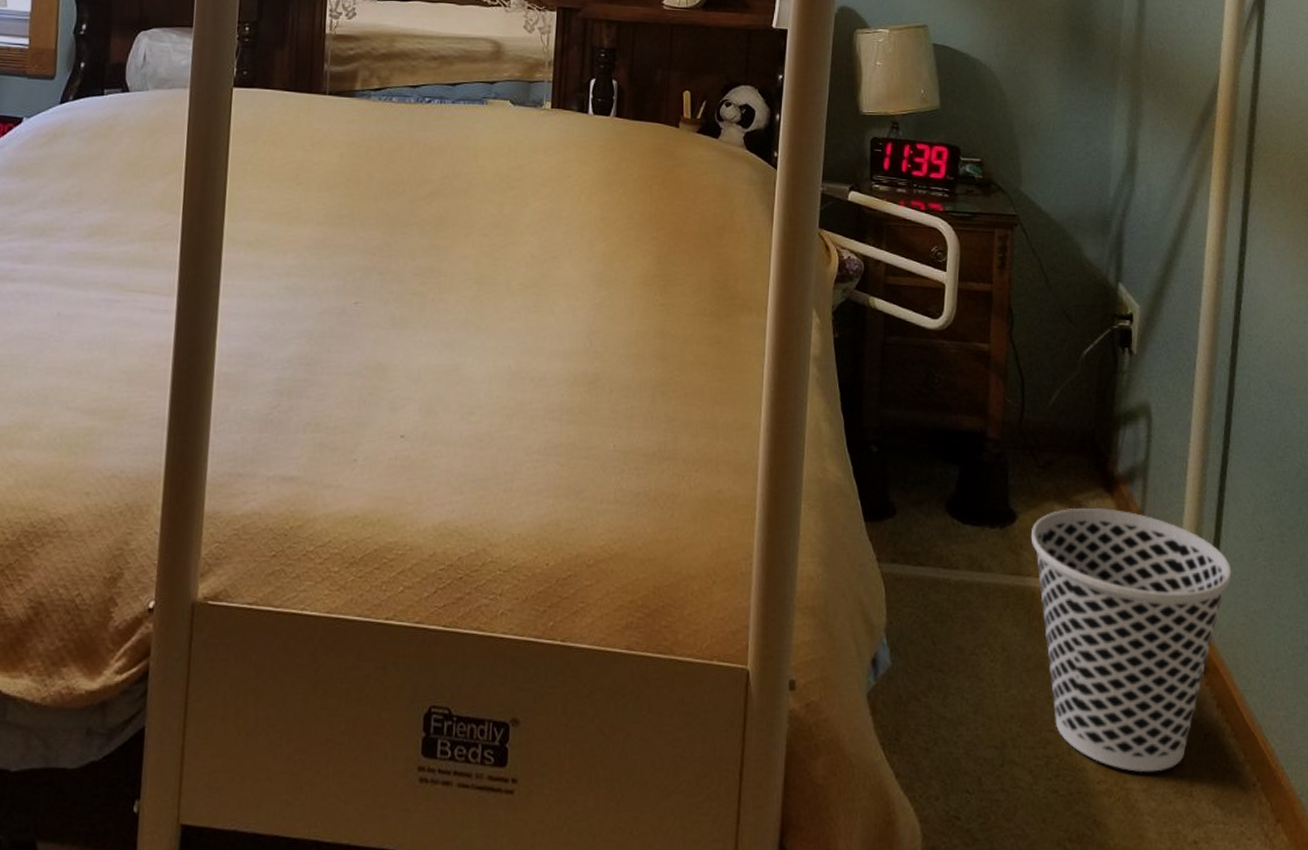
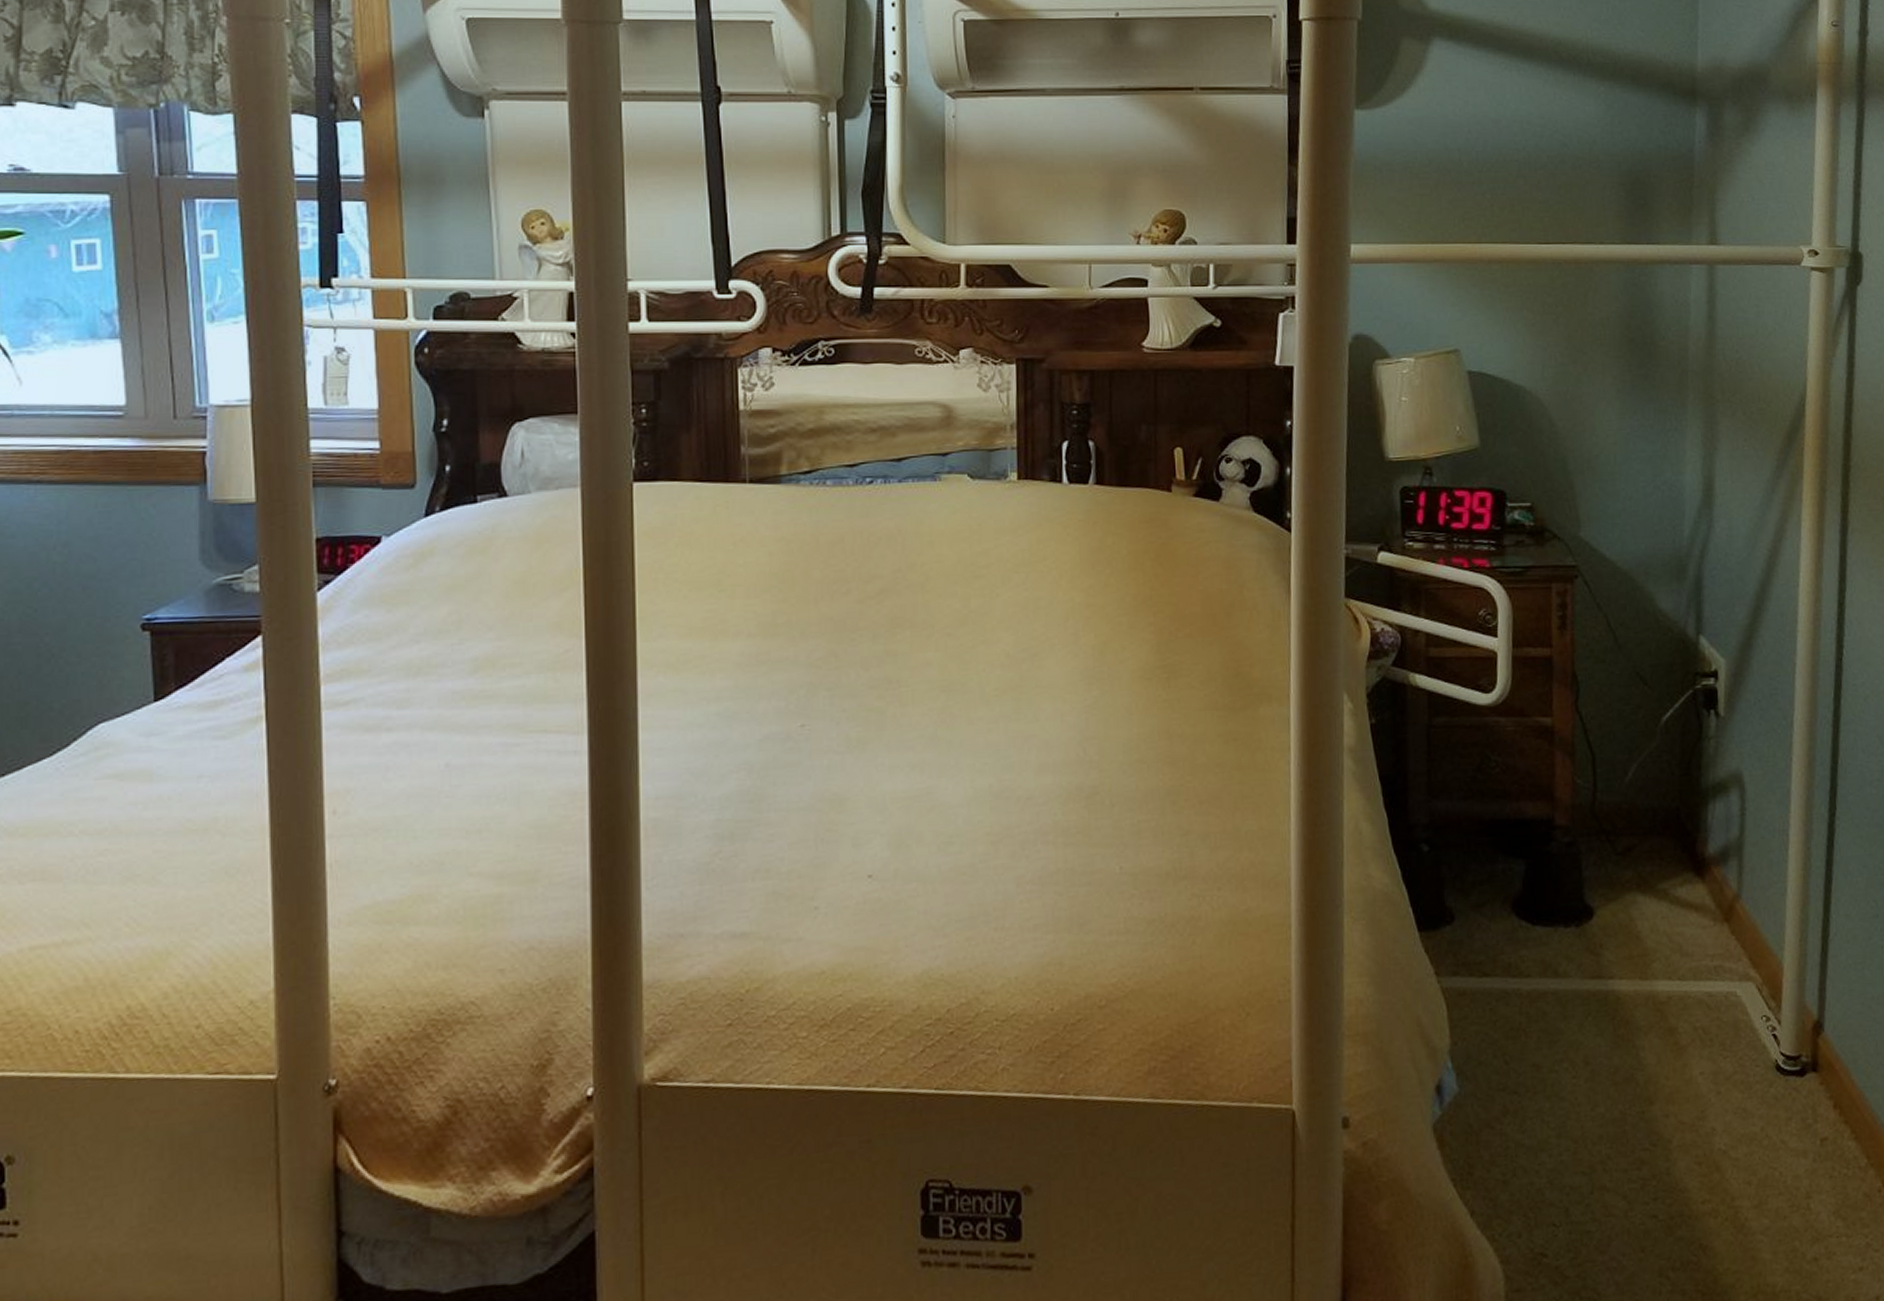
wastebasket: present [1030,507,1232,773] -> none [1611,895,1845,1188]

